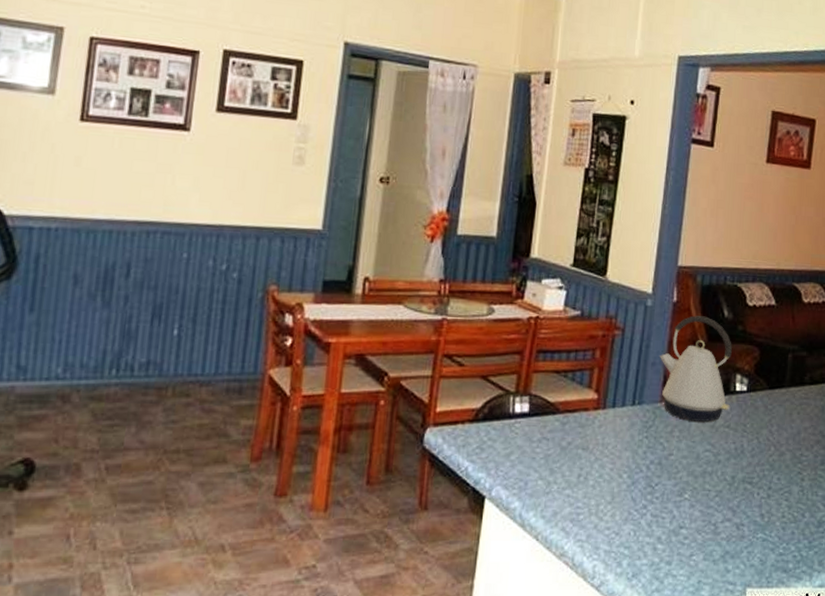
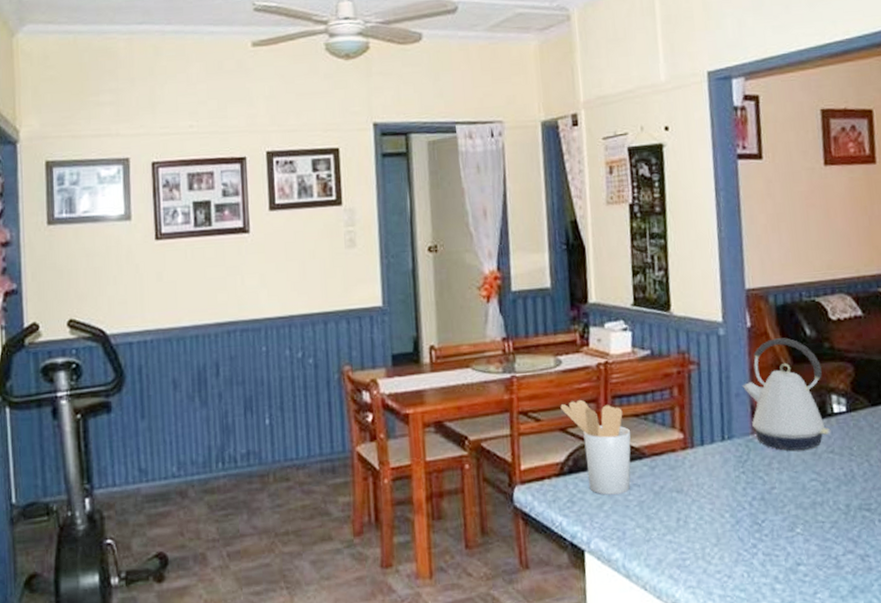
utensil holder: none [485,349,550,446] -> present [560,399,631,495]

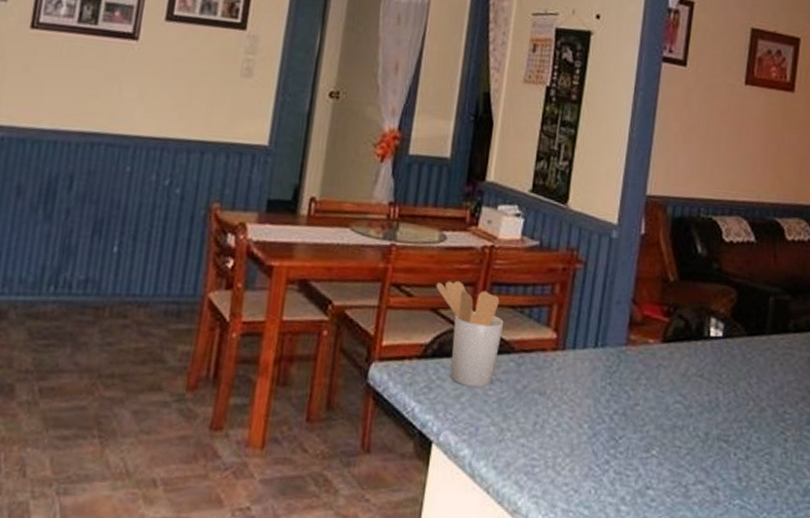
kettle: present [742,337,831,451] -> none [624,250,706,370]

